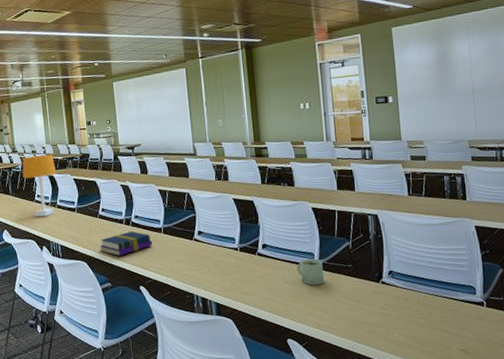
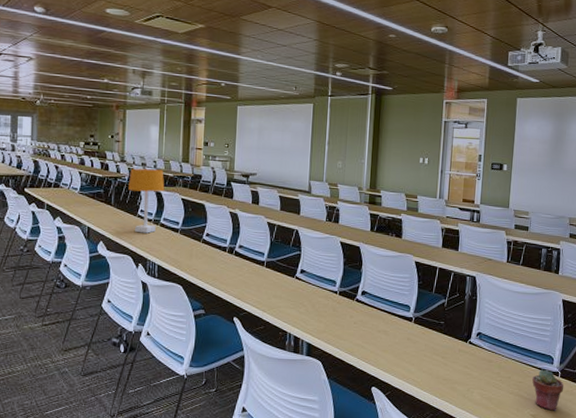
book: present [99,231,153,256] -> none [198,260,254,284]
mug: present [297,259,324,286] -> none [391,311,417,338]
potted succulent: none [456,300,492,343] -> present [532,369,564,411]

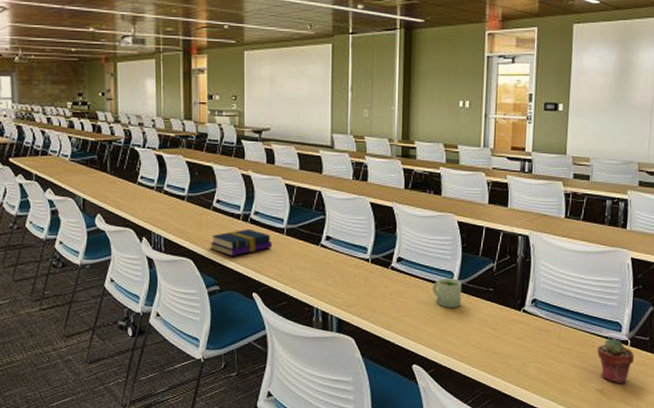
desk lamp: present [128,168,165,234] -> none [125,129,166,203]
book: none [198,260,254,284] -> present [210,228,273,256]
mug: none [391,311,417,338] -> present [432,278,462,308]

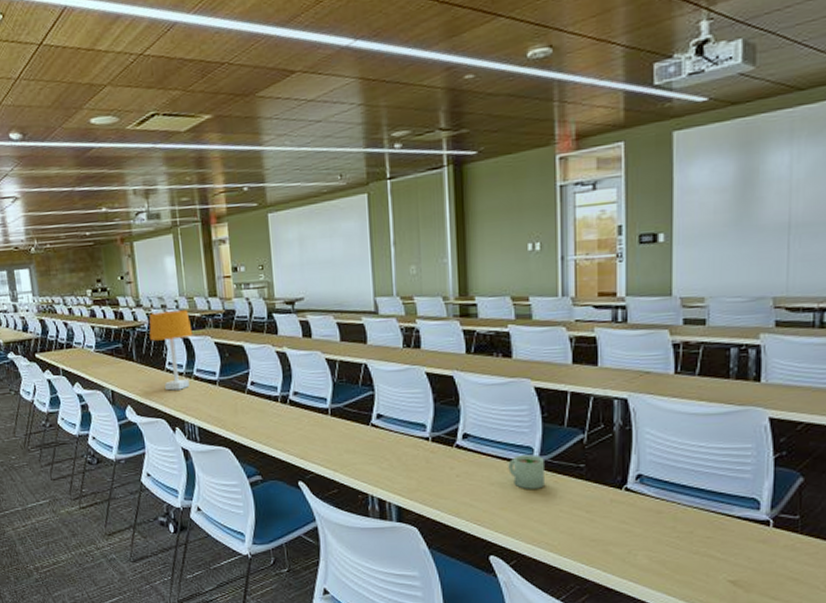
desk lamp: none [125,129,166,203] -> present [149,310,193,391]
book: present [210,228,273,256] -> none [247,411,317,442]
potted succulent: present [597,338,634,384] -> none [728,517,779,574]

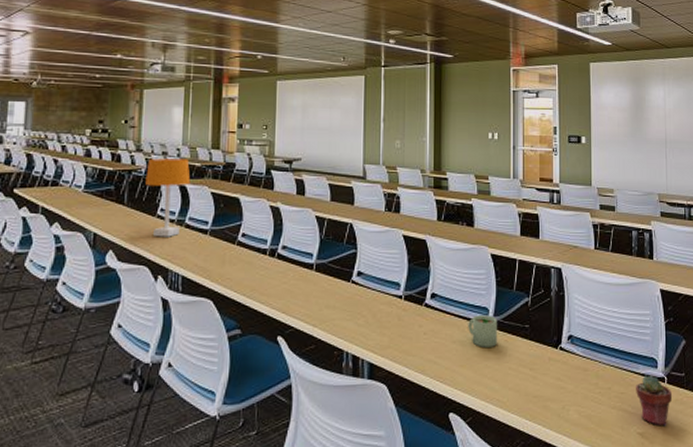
potted succulent: none [728,517,779,574] -> present [636,375,672,426]

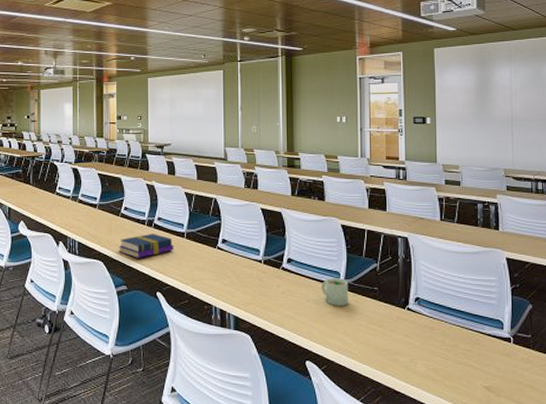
desk lamp: present [145,158,191,237] -> none [46,146,81,211]
book: none [232,264,301,295] -> present [118,233,174,258]
potted succulent: present [636,375,672,426] -> none [482,335,518,382]

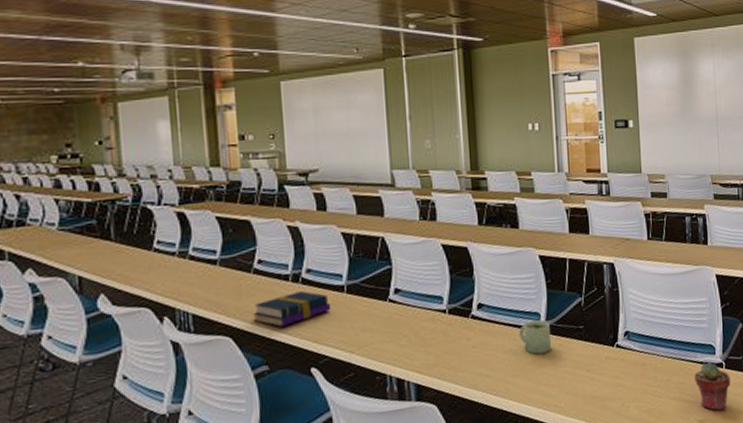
potted succulent: none [482,335,518,382] -> present [694,362,730,411]

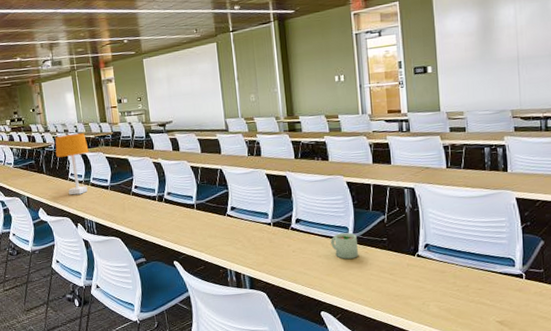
desk lamp: none [133,181,190,274] -> present [55,133,89,196]
book: present [252,290,331,327] -> none [133,207,186,232]
potted succulent: present [694,362,730,411] -> none [493,272,530,315]

